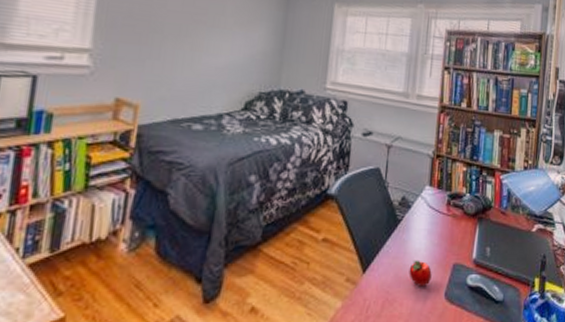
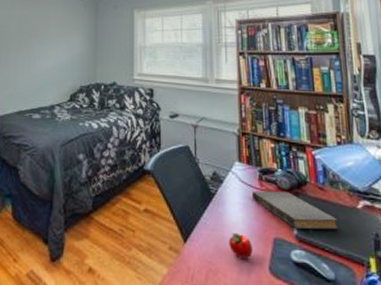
book: none [437,216,513,253] -> present [251,190,338,230]

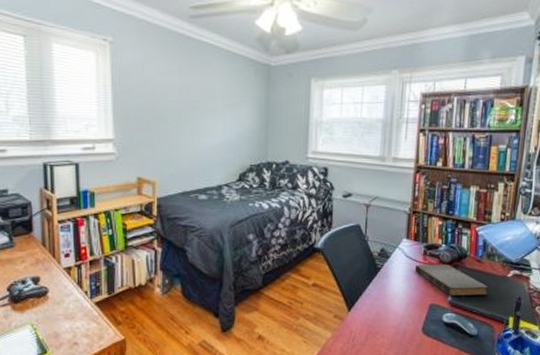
apple: present [229,232,253,259] -> none [389,301,410,322]

